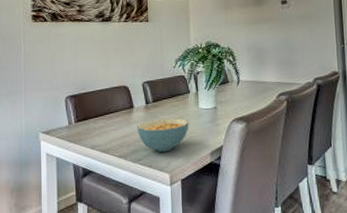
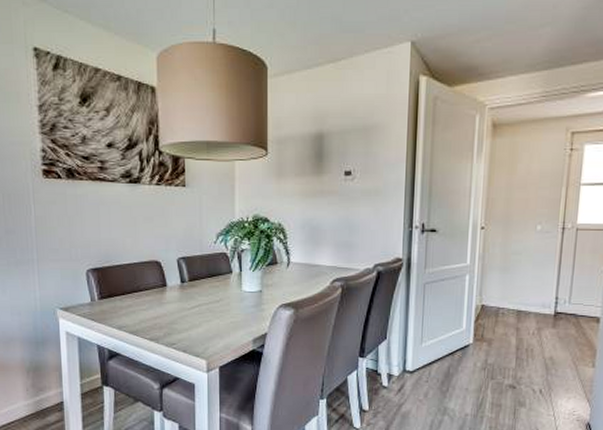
cereal bowl: present [137,118,189,152] -> none [171,300,230,336]

